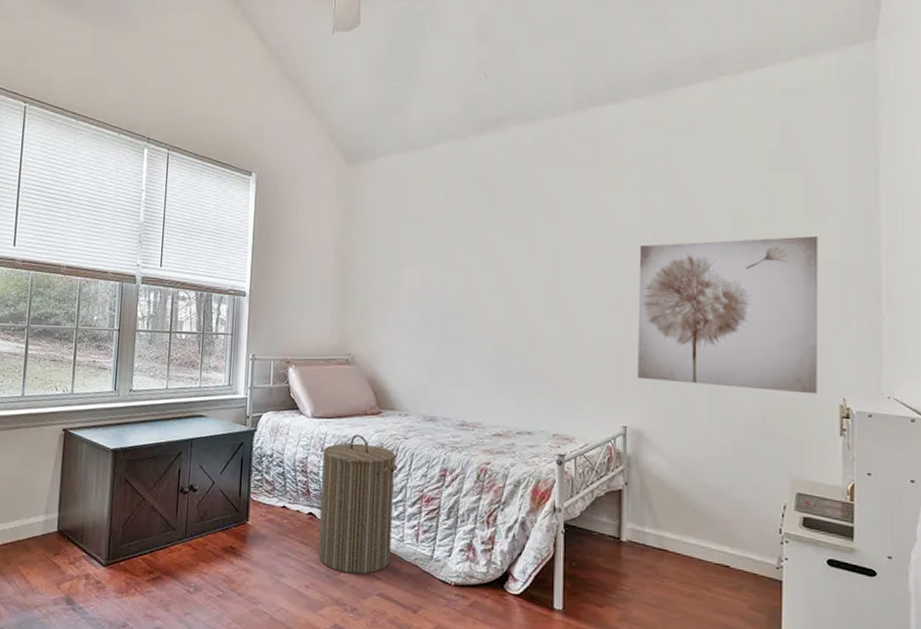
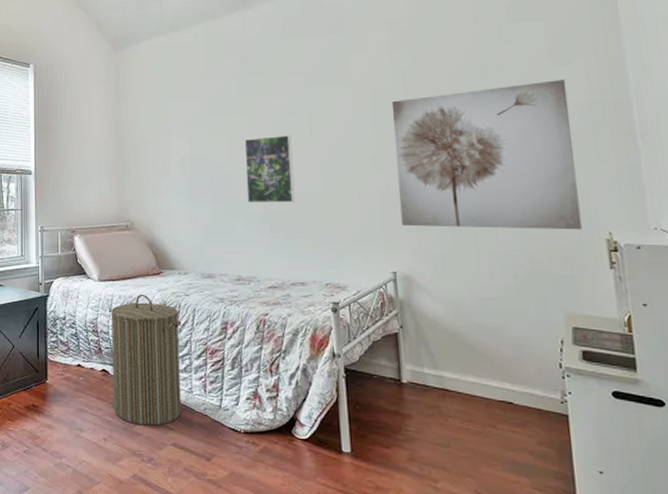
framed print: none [479,272,531,347] -> present [244,134,296,204]

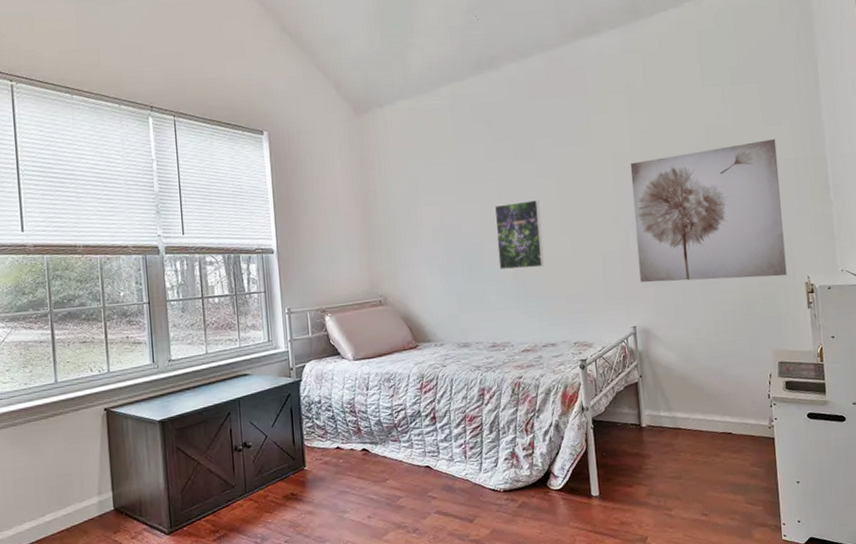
laundry hamper: present [110,294,182,426] -> none [367,369,444,499]

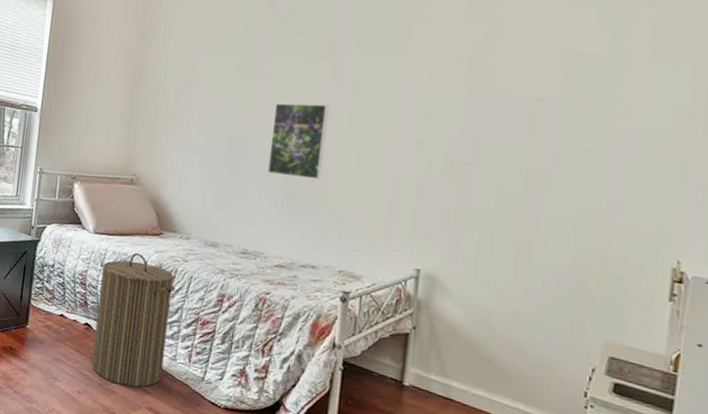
laundry hamper: none [367,369,444,499] -> present [91,252,176,388]
wall art: present [630,139,787,283] -> none [437,80,667,254]

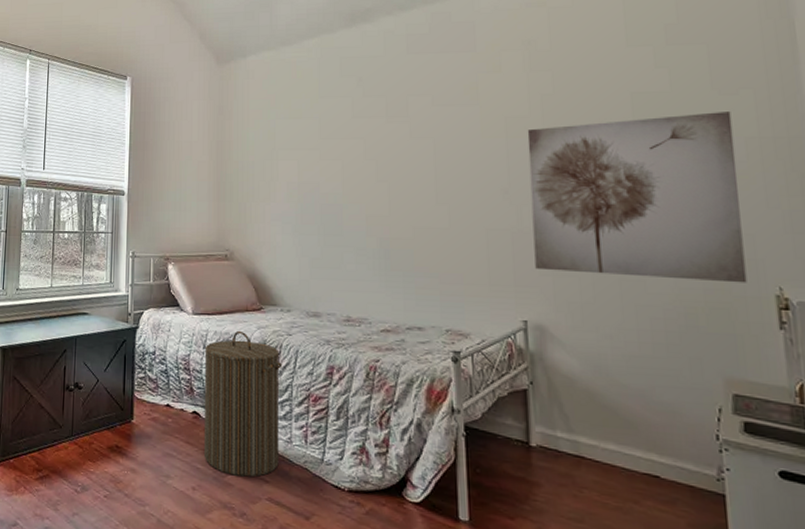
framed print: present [267,102,329,180] -> none [359,162,415,238]
wall art: none [437,80,667,254] -> present [527,112,747,283]

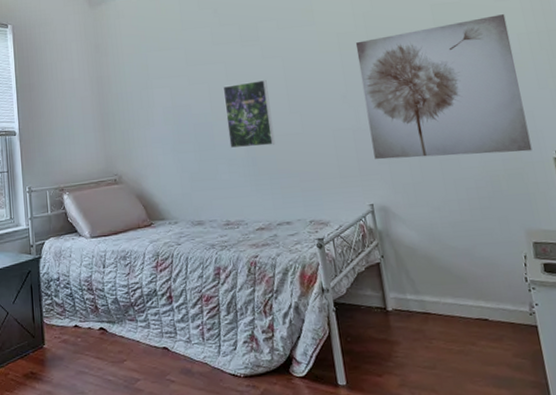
laundry hamper: present [203,330,282,478] -> none [104,247,182,381]
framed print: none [359,162,415,238] -> present [222,79,275,149]

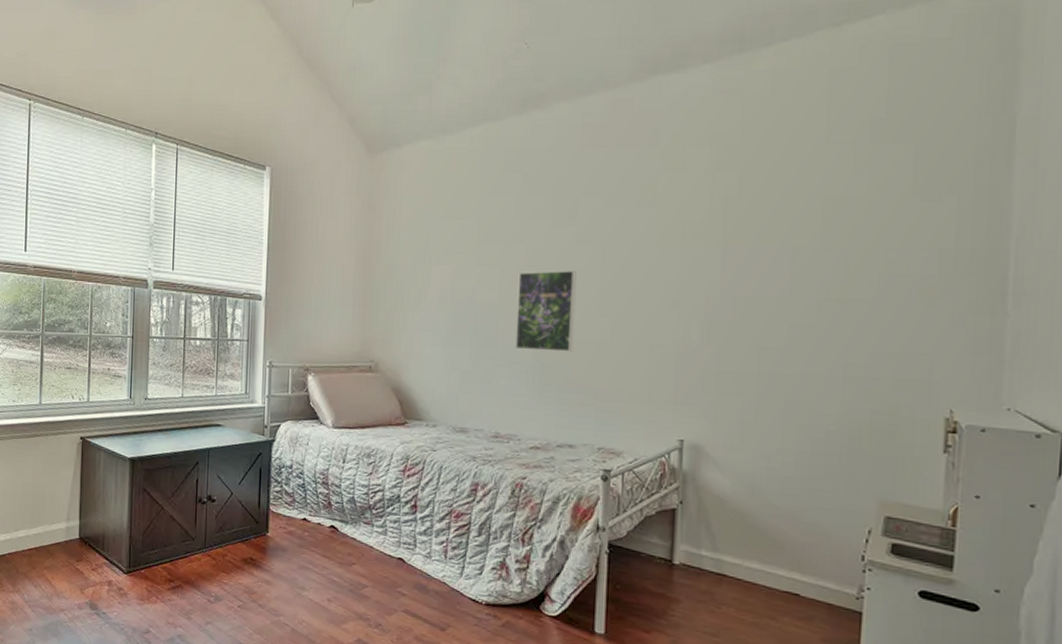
wall art: present [355,14,533,160] -> none [698,221,929,405]

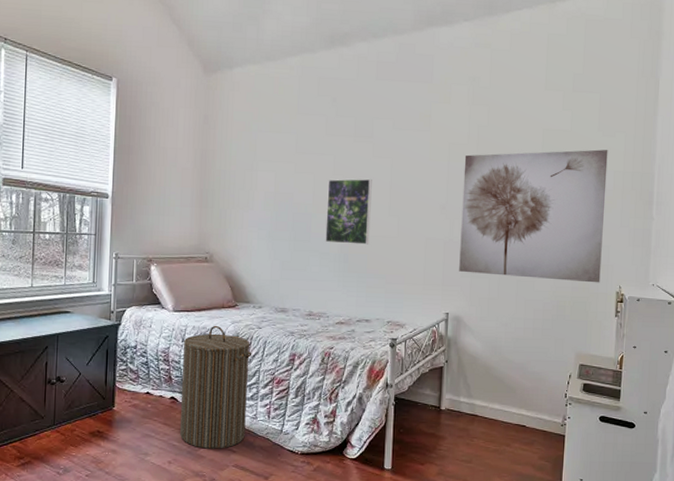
laundry hamper: none [340,445,425,591] -> present [179,325,252,449]
wall art: none [698,221,929,405] -> present [459,149,608,283]

